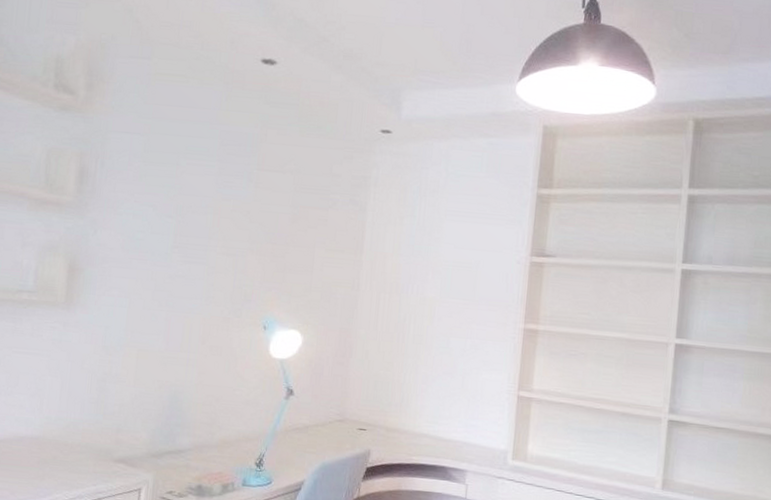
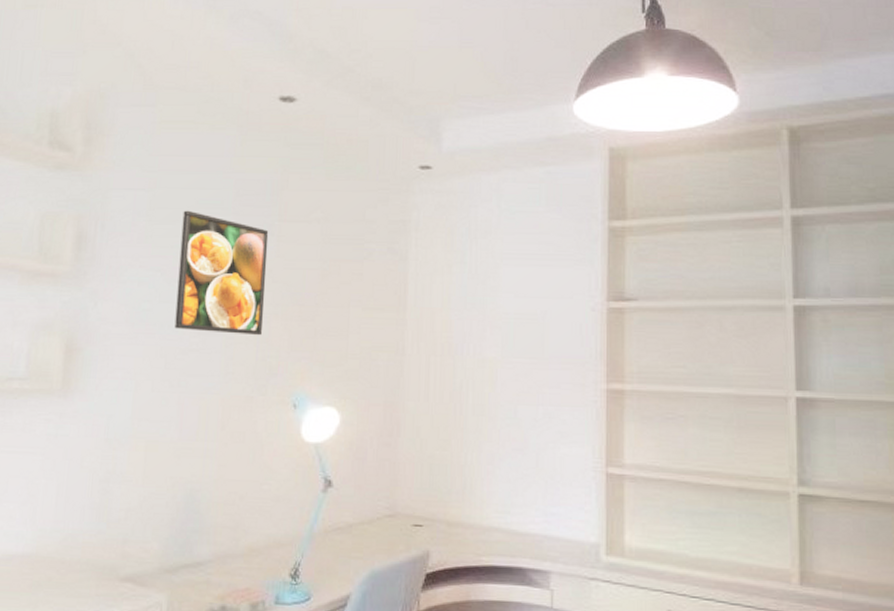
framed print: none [164,154,248,267] -> present [174,210,269,336]

